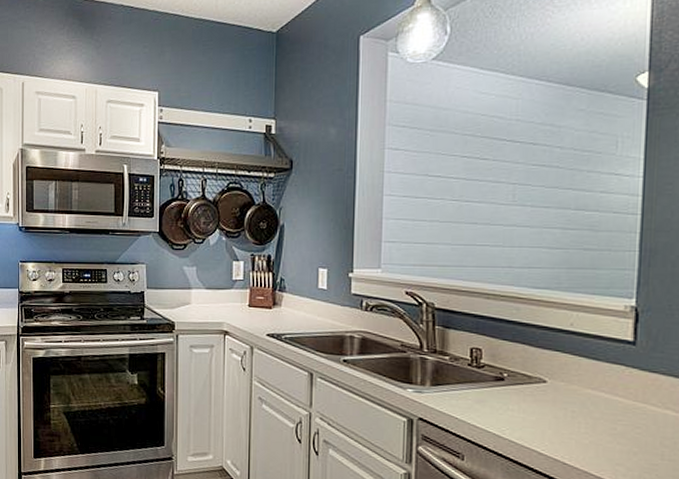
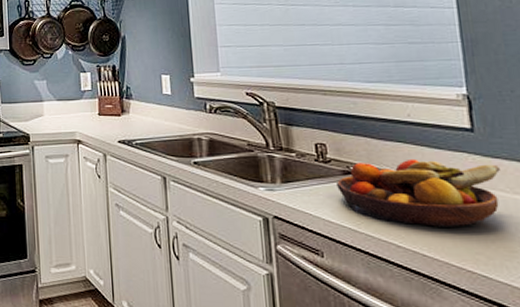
fruit bowl: none [486,368,655,438] -> present [335,158,500,227]

